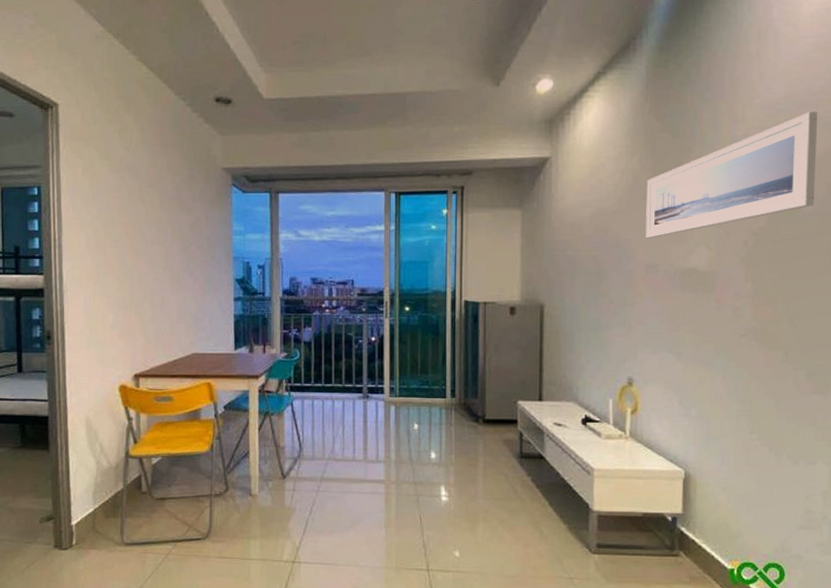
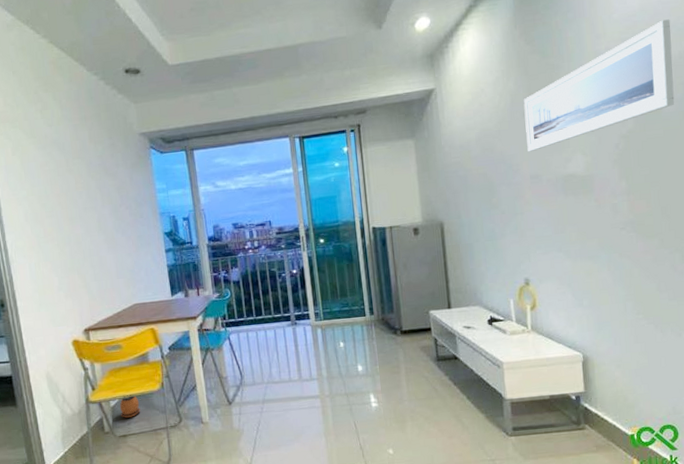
potted plant: none [161,454,184,479] -> present [119,394,140,418]

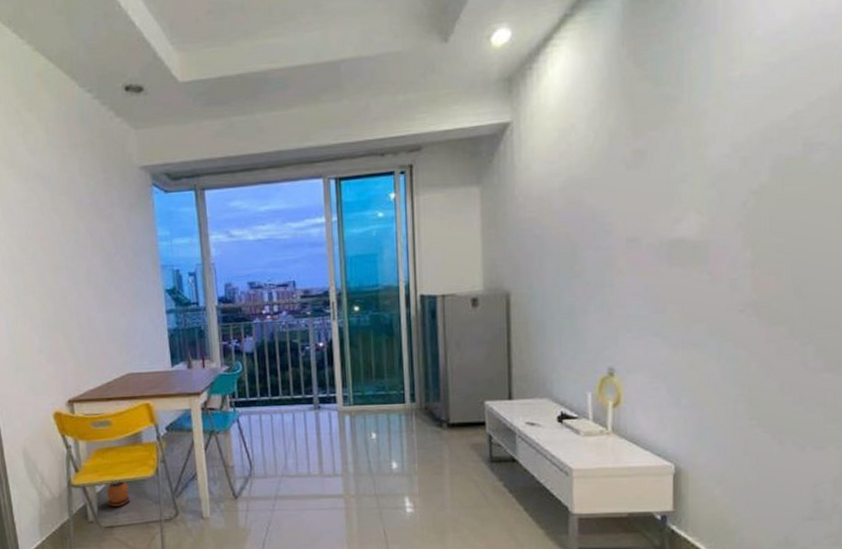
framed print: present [523,19,675,152] -> none [625,38,833,208]

